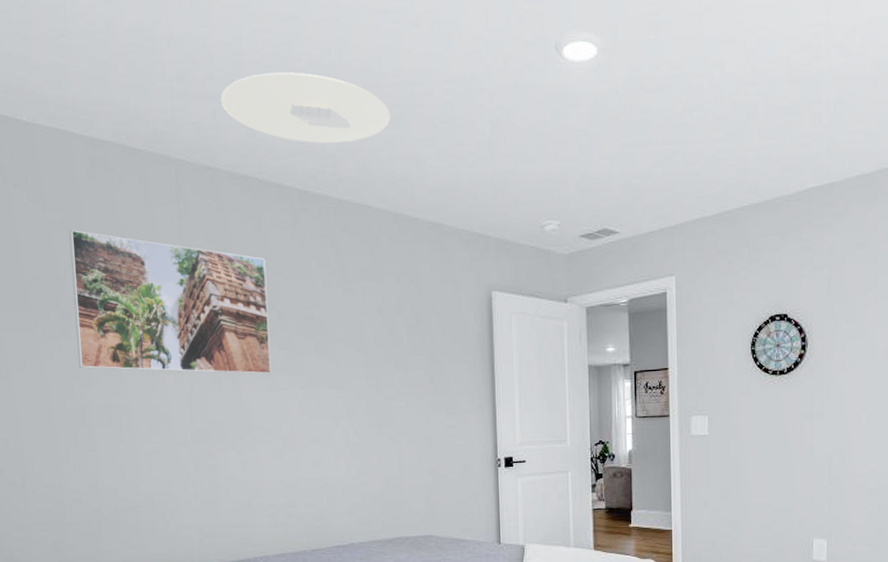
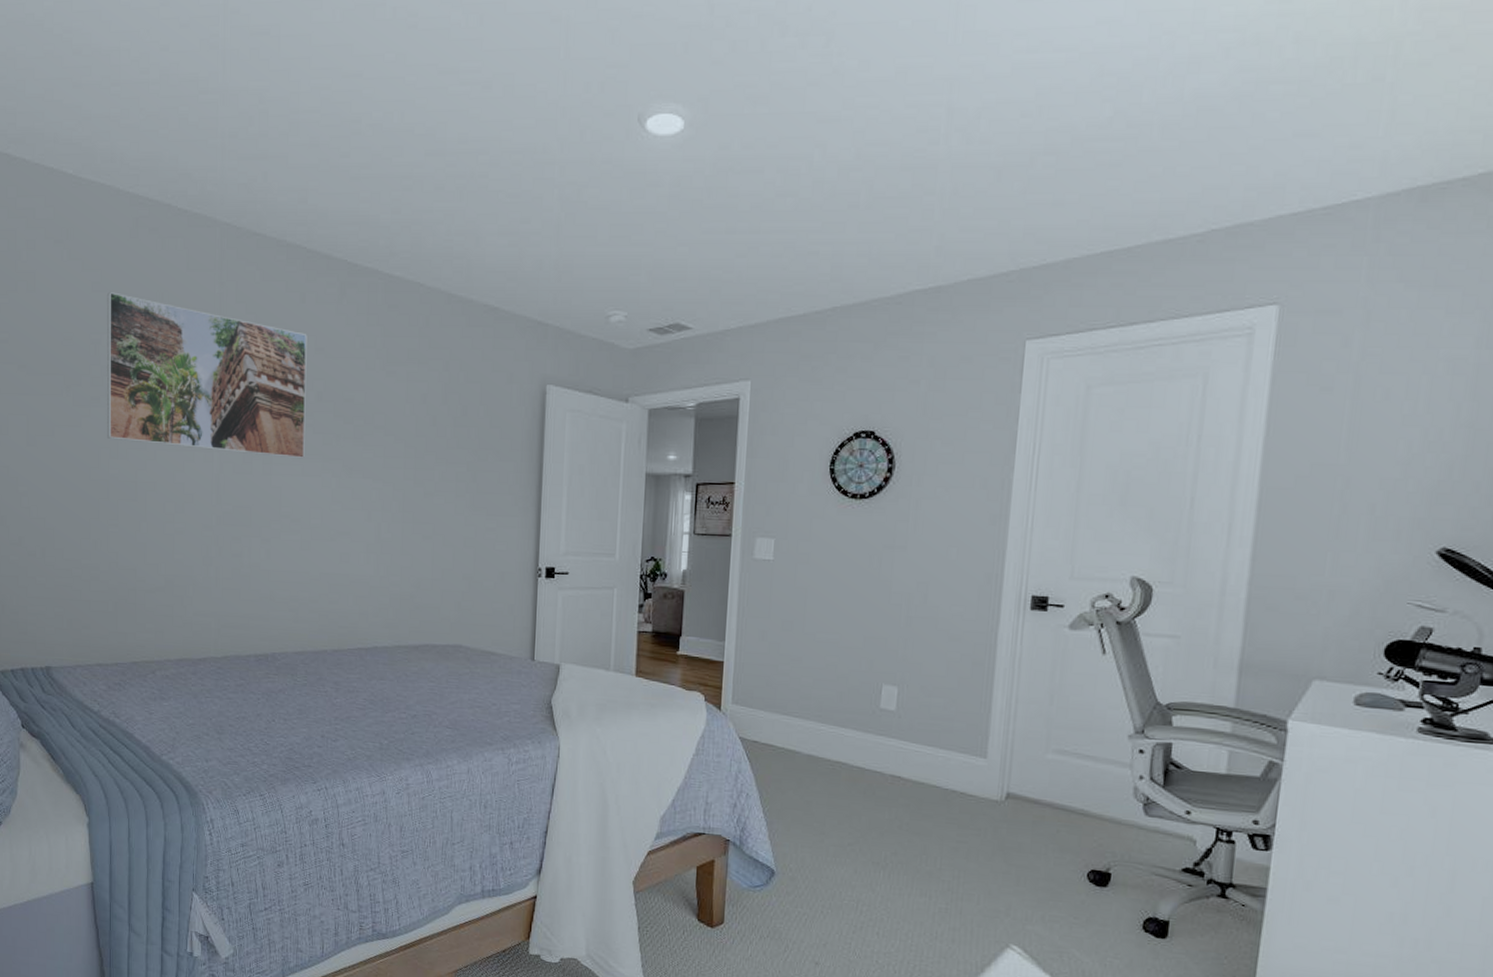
ceiling light: present [220,72,390,144] -> none [273,133,452,213]

